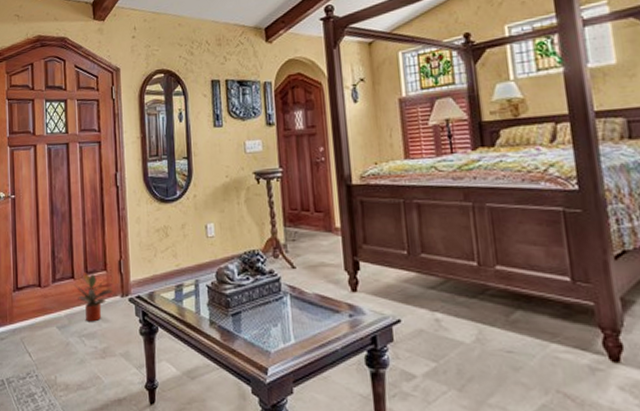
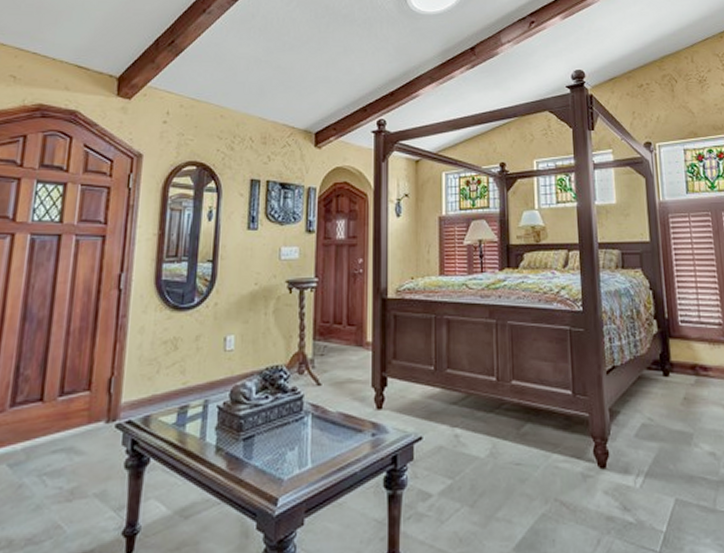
potted plant: present [75,271,114,322] -> none [42,392,96,456]

